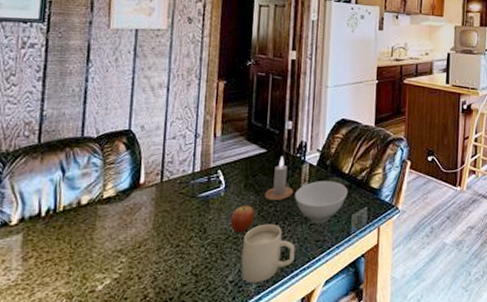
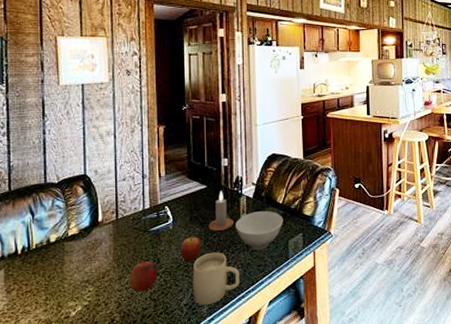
fruit: none [169,231,203,265] -> present [129,261,157,292]

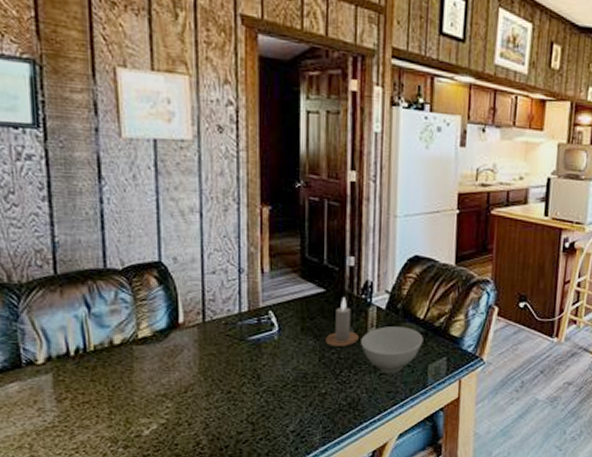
fruit: present [129,261,157,292] -> none [220,377,257,412]
fruit: present [180,237,202,262] -> none [287,351,316,381]
mug: present [192,252,240,305] -> none [302,371,364,433]

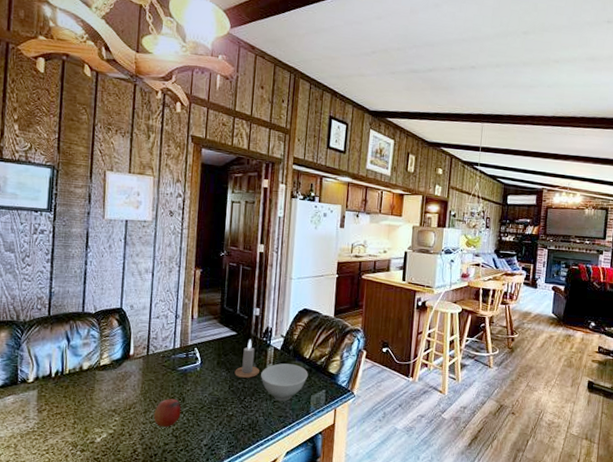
fruit: none [220,377,257,412] -> present [154,399,182,427]

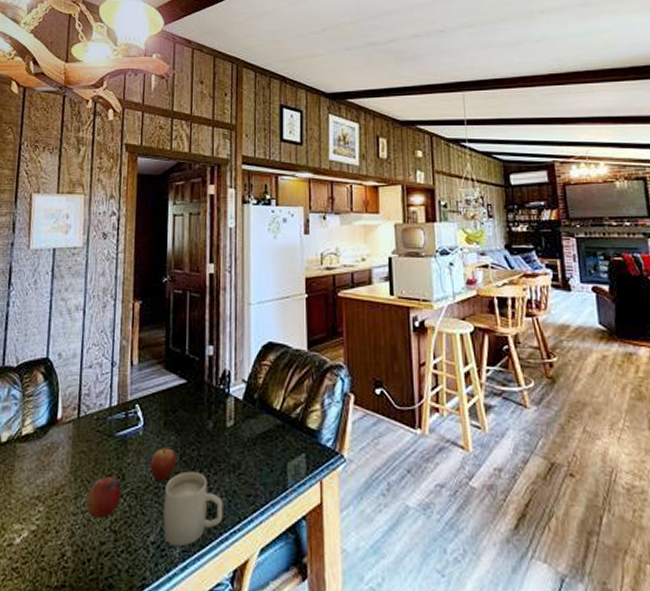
fruit: none [205,380,226,404] -> present [150,448,177,482]
mug: none [213,397,261,448] -> present [163,471,223,546]
candle: present [234,339,260,378] -> none [186,388,219,442]
bowl: present [261,363,308,402] -> none [220,419,281,474]

